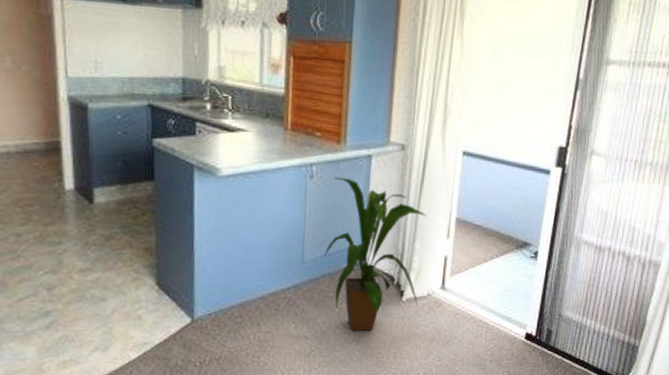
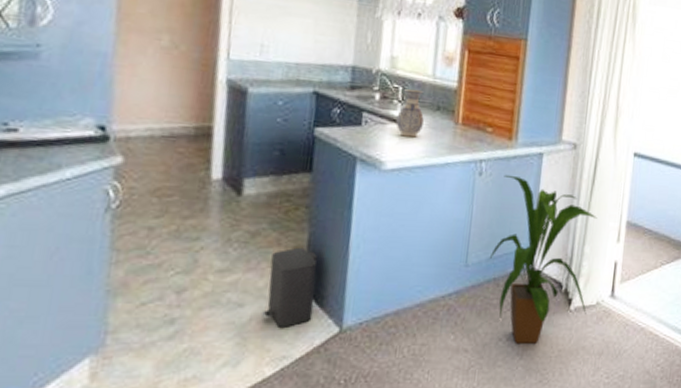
pedal bin: none [121,248,167,320] -> present [261,247,318,329]
vase: none [228,97,255,145] -> present [395,88,425,138]

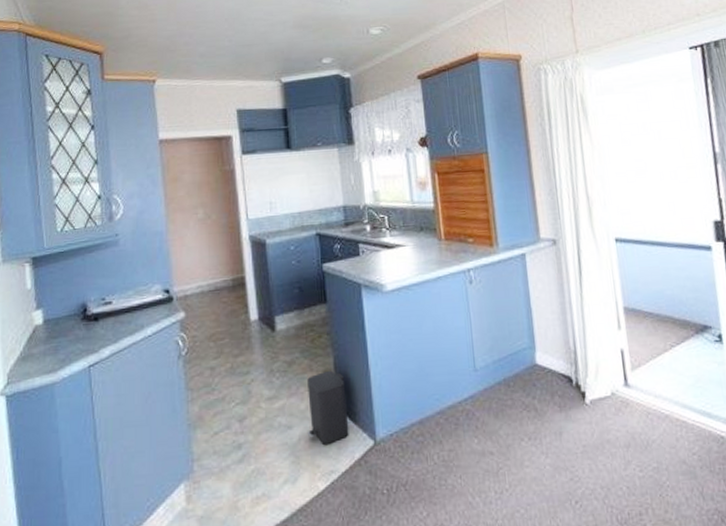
vase: present [395,88,425,138] -> none [387,215,412,259]
house plant: present [489,174,597,343] -> none [493,279,603,442]

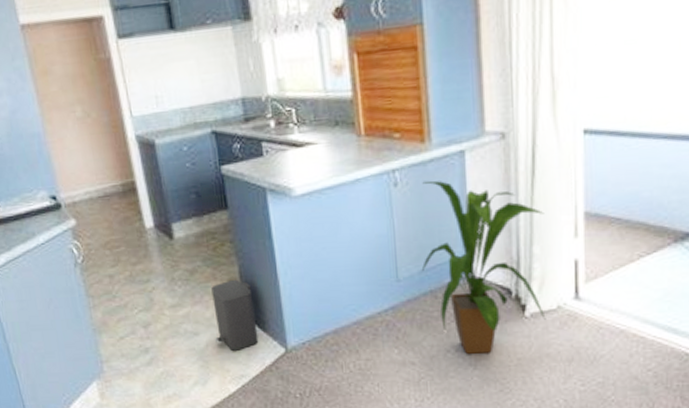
house plant: none [493,279,603,442] -> present [421,180,546,354]

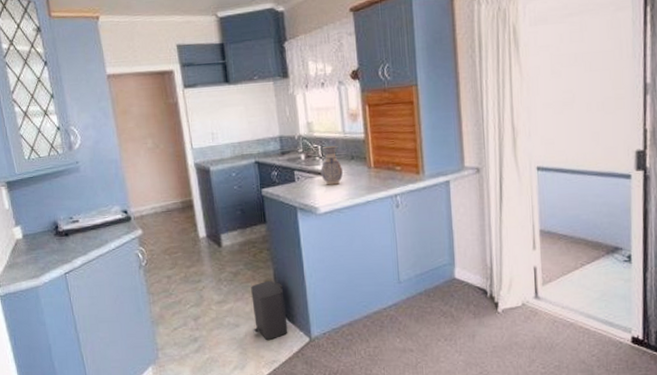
vase: none [295,107,326,160] -> present [321,145,344,185]
house plant: present [421,180,546,354] -> none [417,203,514,342]

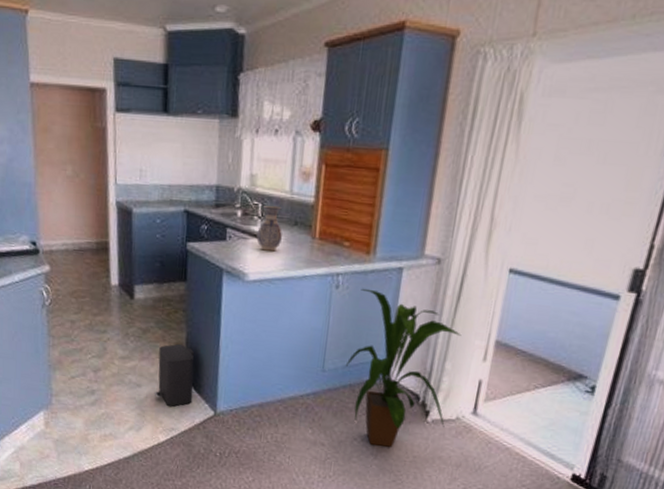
house plant: none [417,203,514,342] -> present [345,288,461,447]

